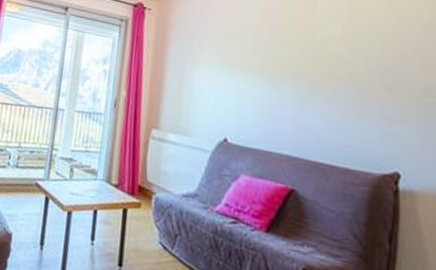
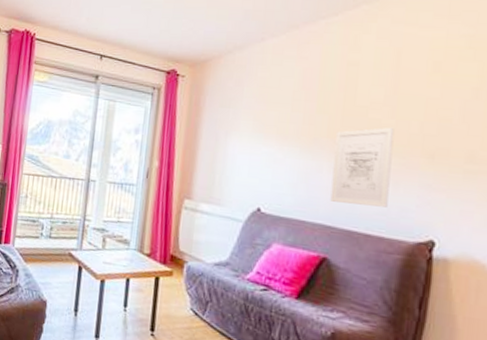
wall art: none [295,60,354,139] -> present [330,127,395,208]

